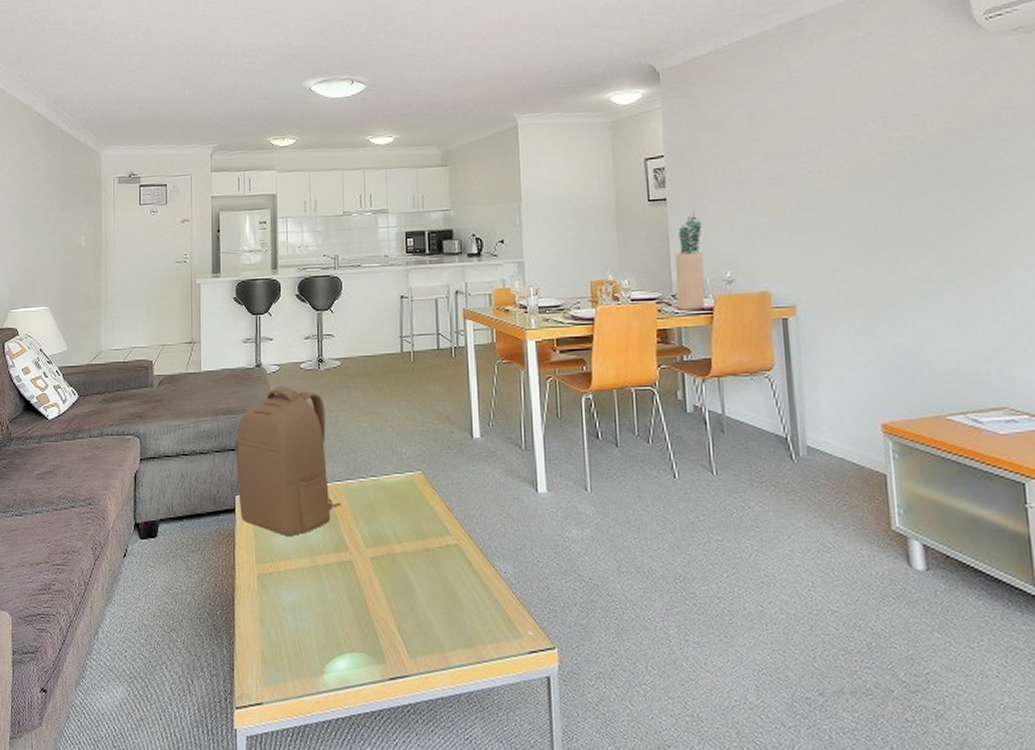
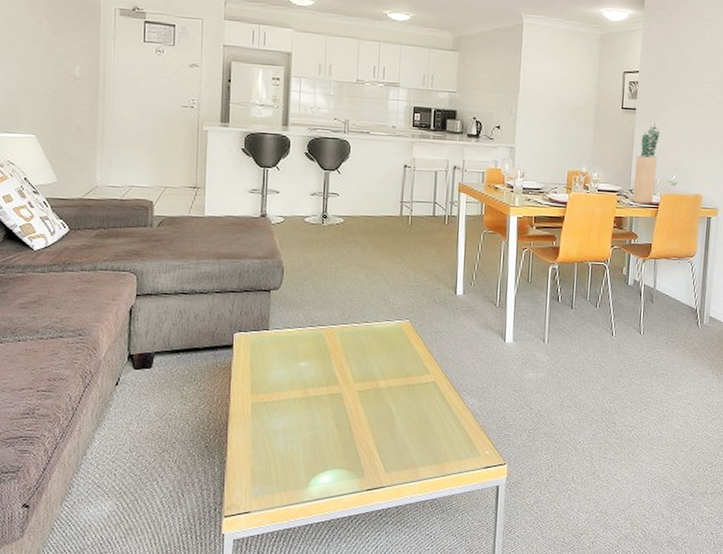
backpack: present [234,386,341,537] -> none [235,236,335,372]

